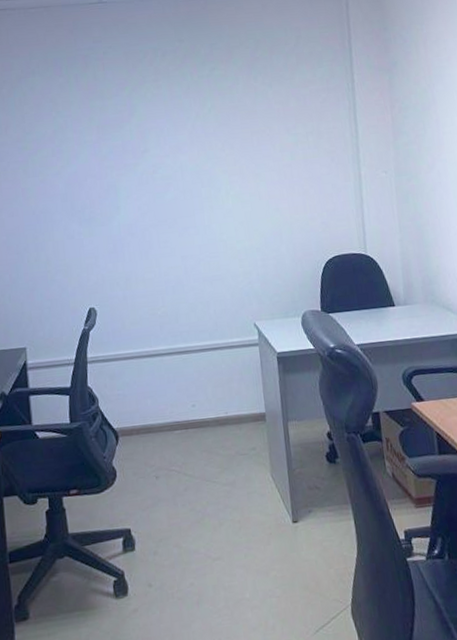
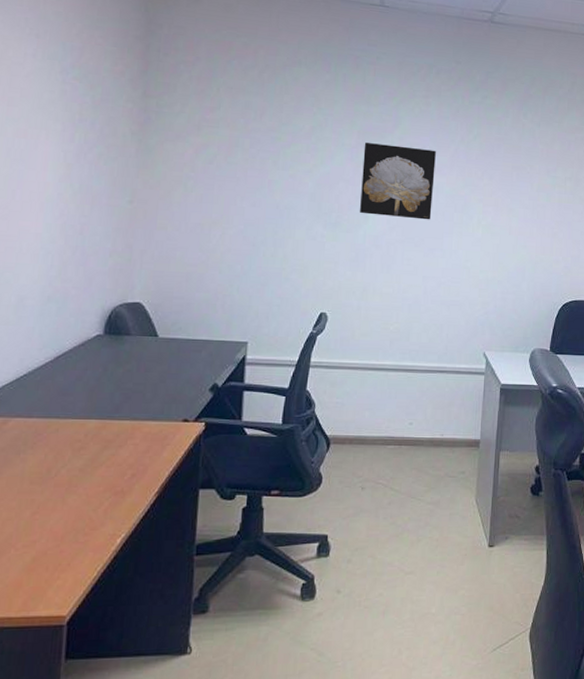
wall art: none [104,130,180,206] -> present [359,143,436,220]

